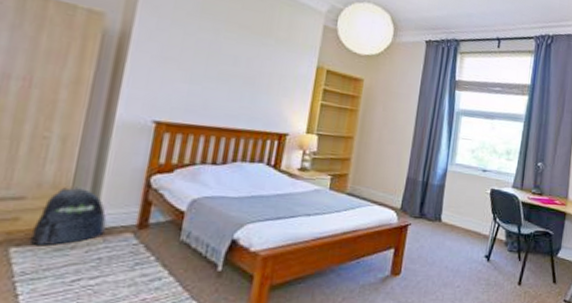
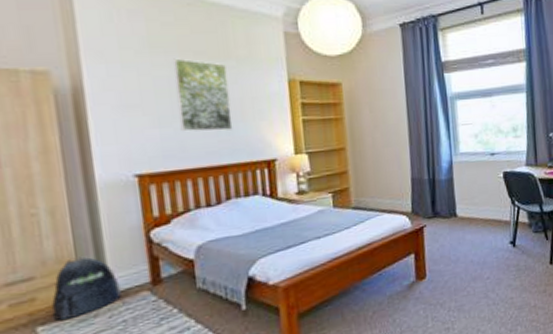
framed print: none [208,26,265,99] -> present [173,58,233,132]

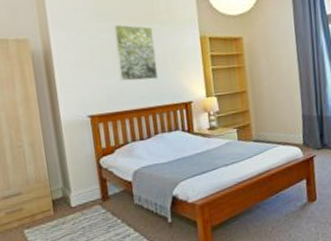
backpack: present [51,256,122,321] -> none [33,178,81,226]

